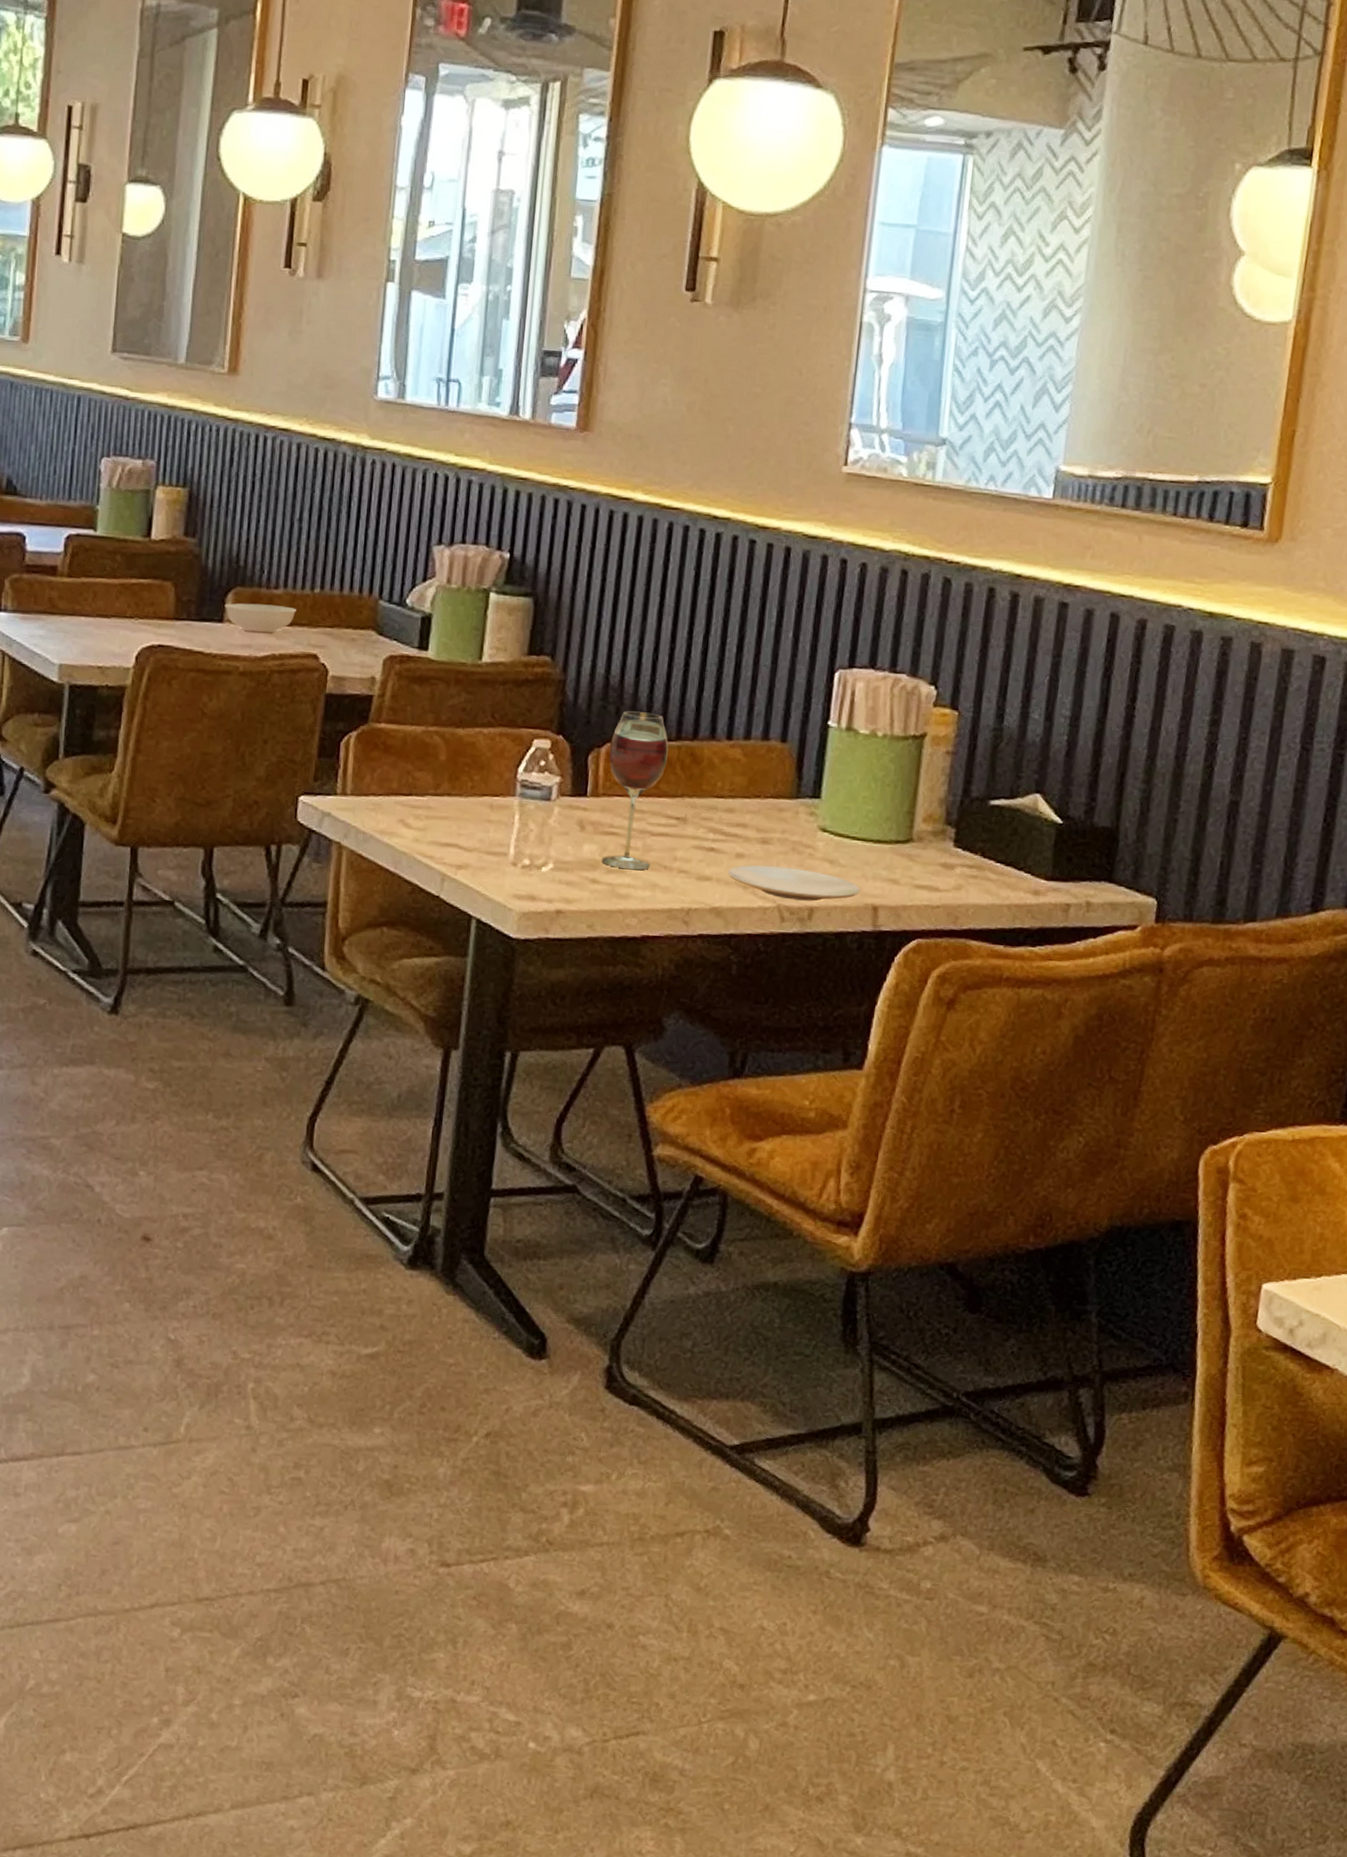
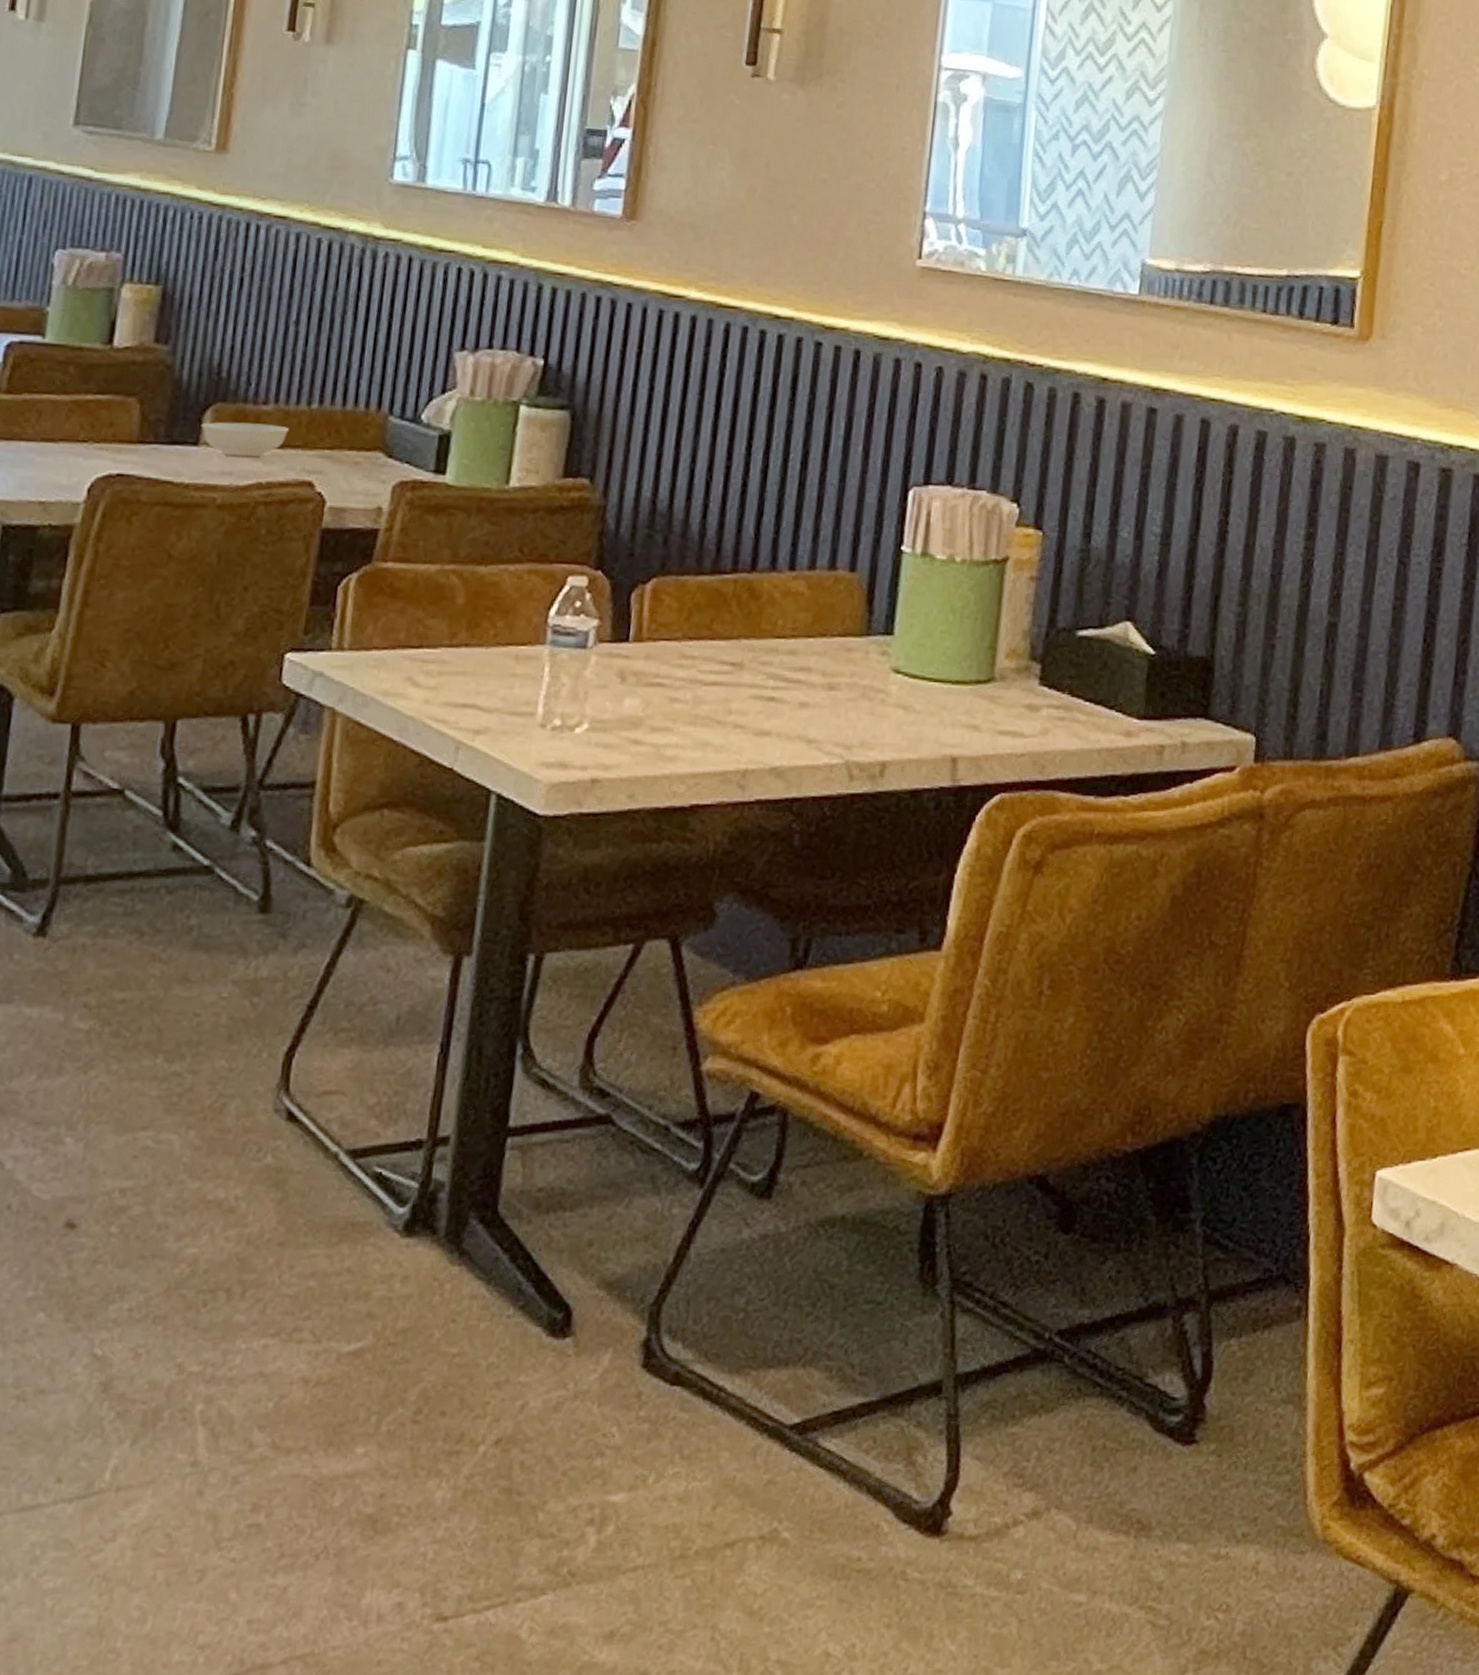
wineglass: present [601,711,669,870] -> none [645,540,724,727]
plate: present [728,865,860,902] -> none [790,715,938,755]

